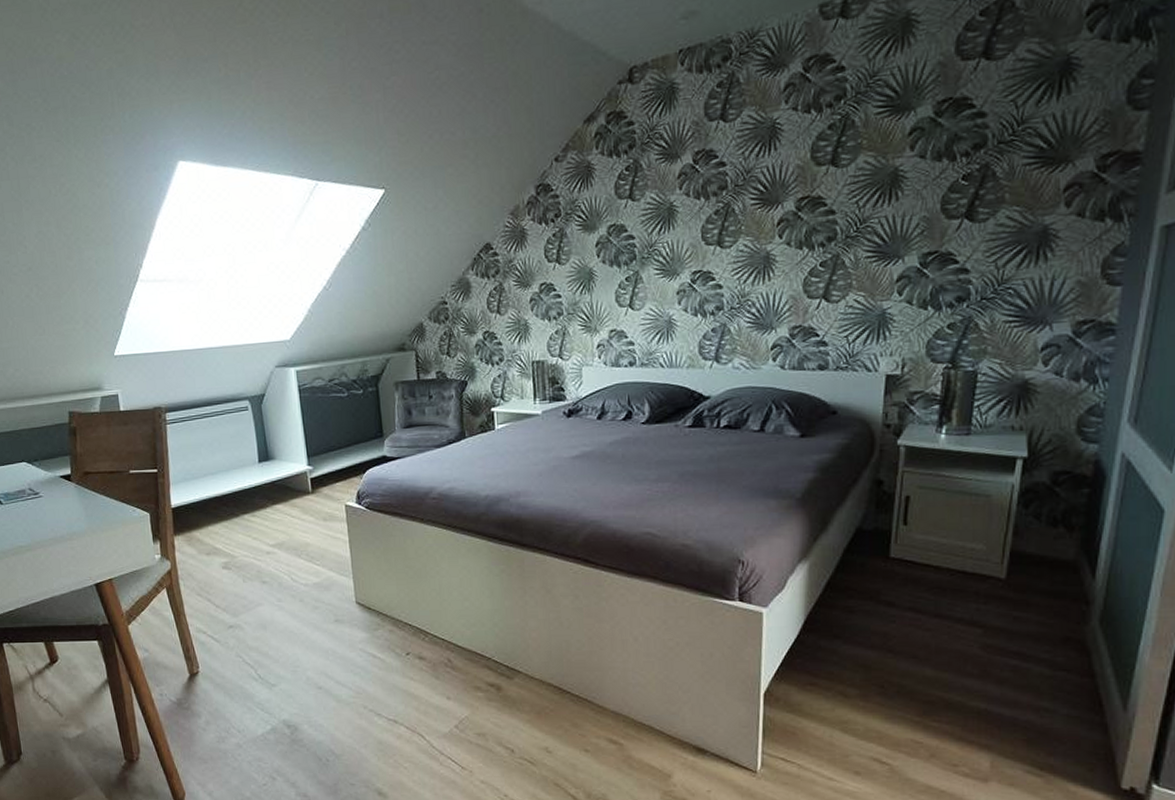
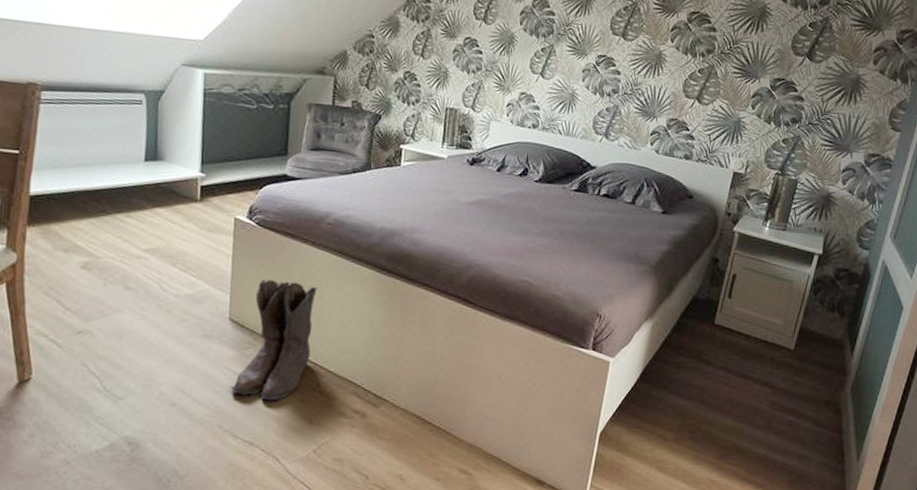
boots: none [367,560,437,679] -> present [230,279,319,401]

